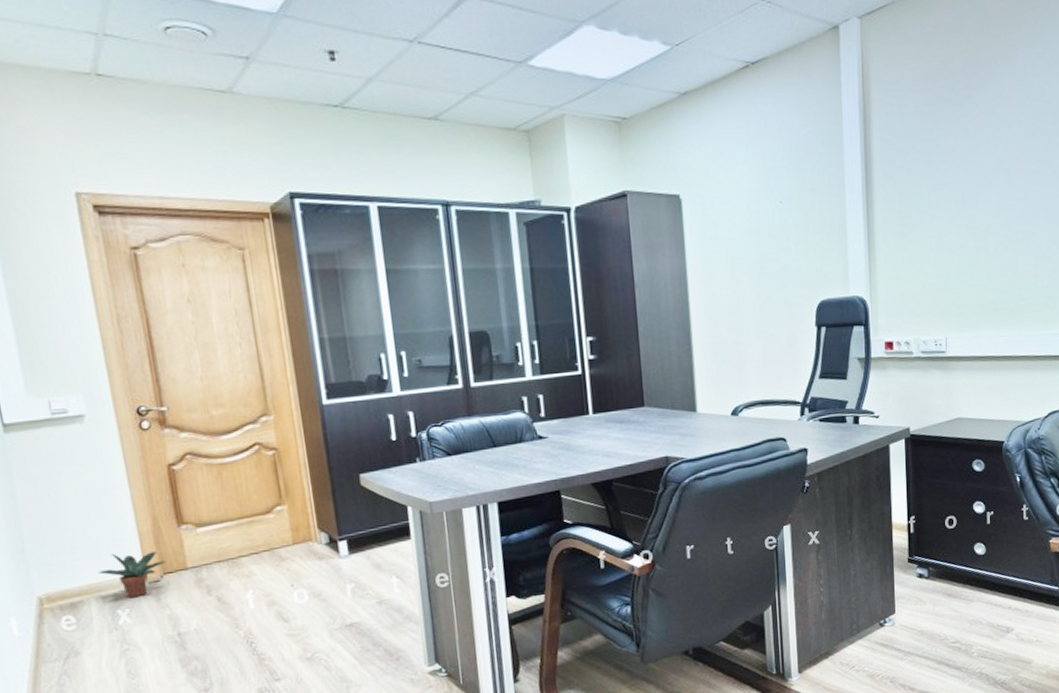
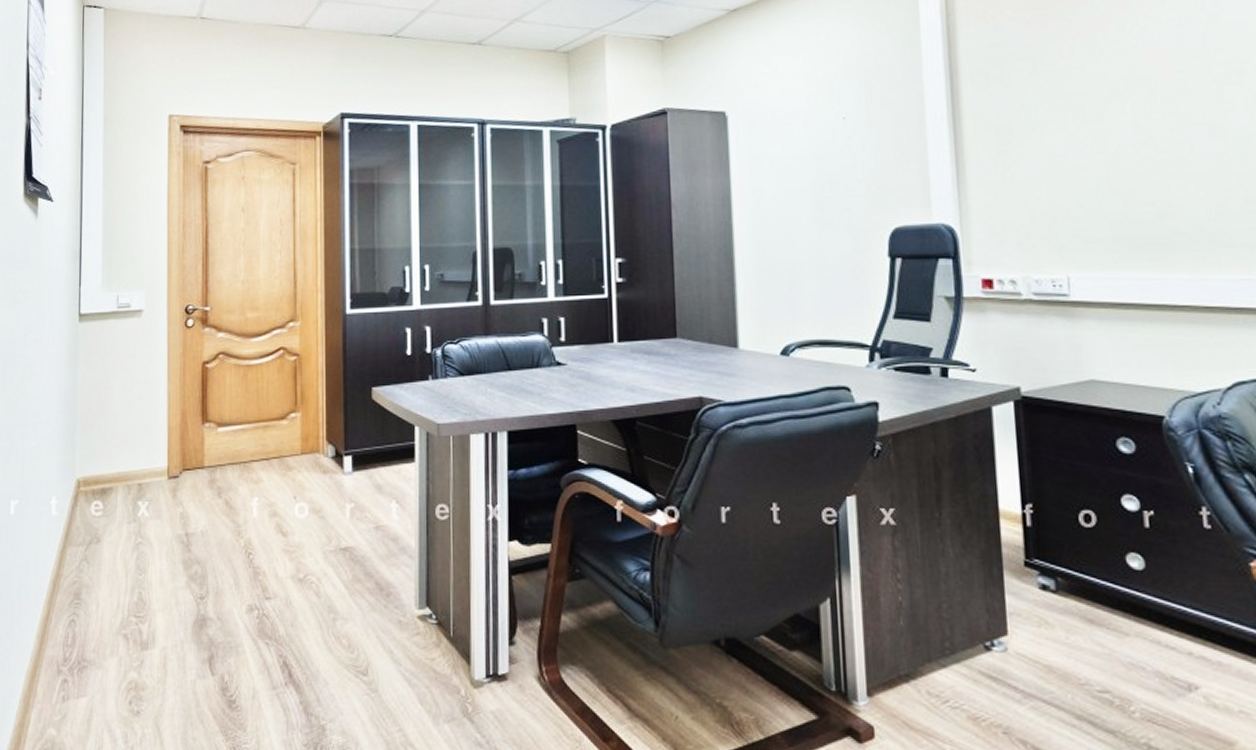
potted plant: present [97,551,166,598] -> none [128,445,187,491]

